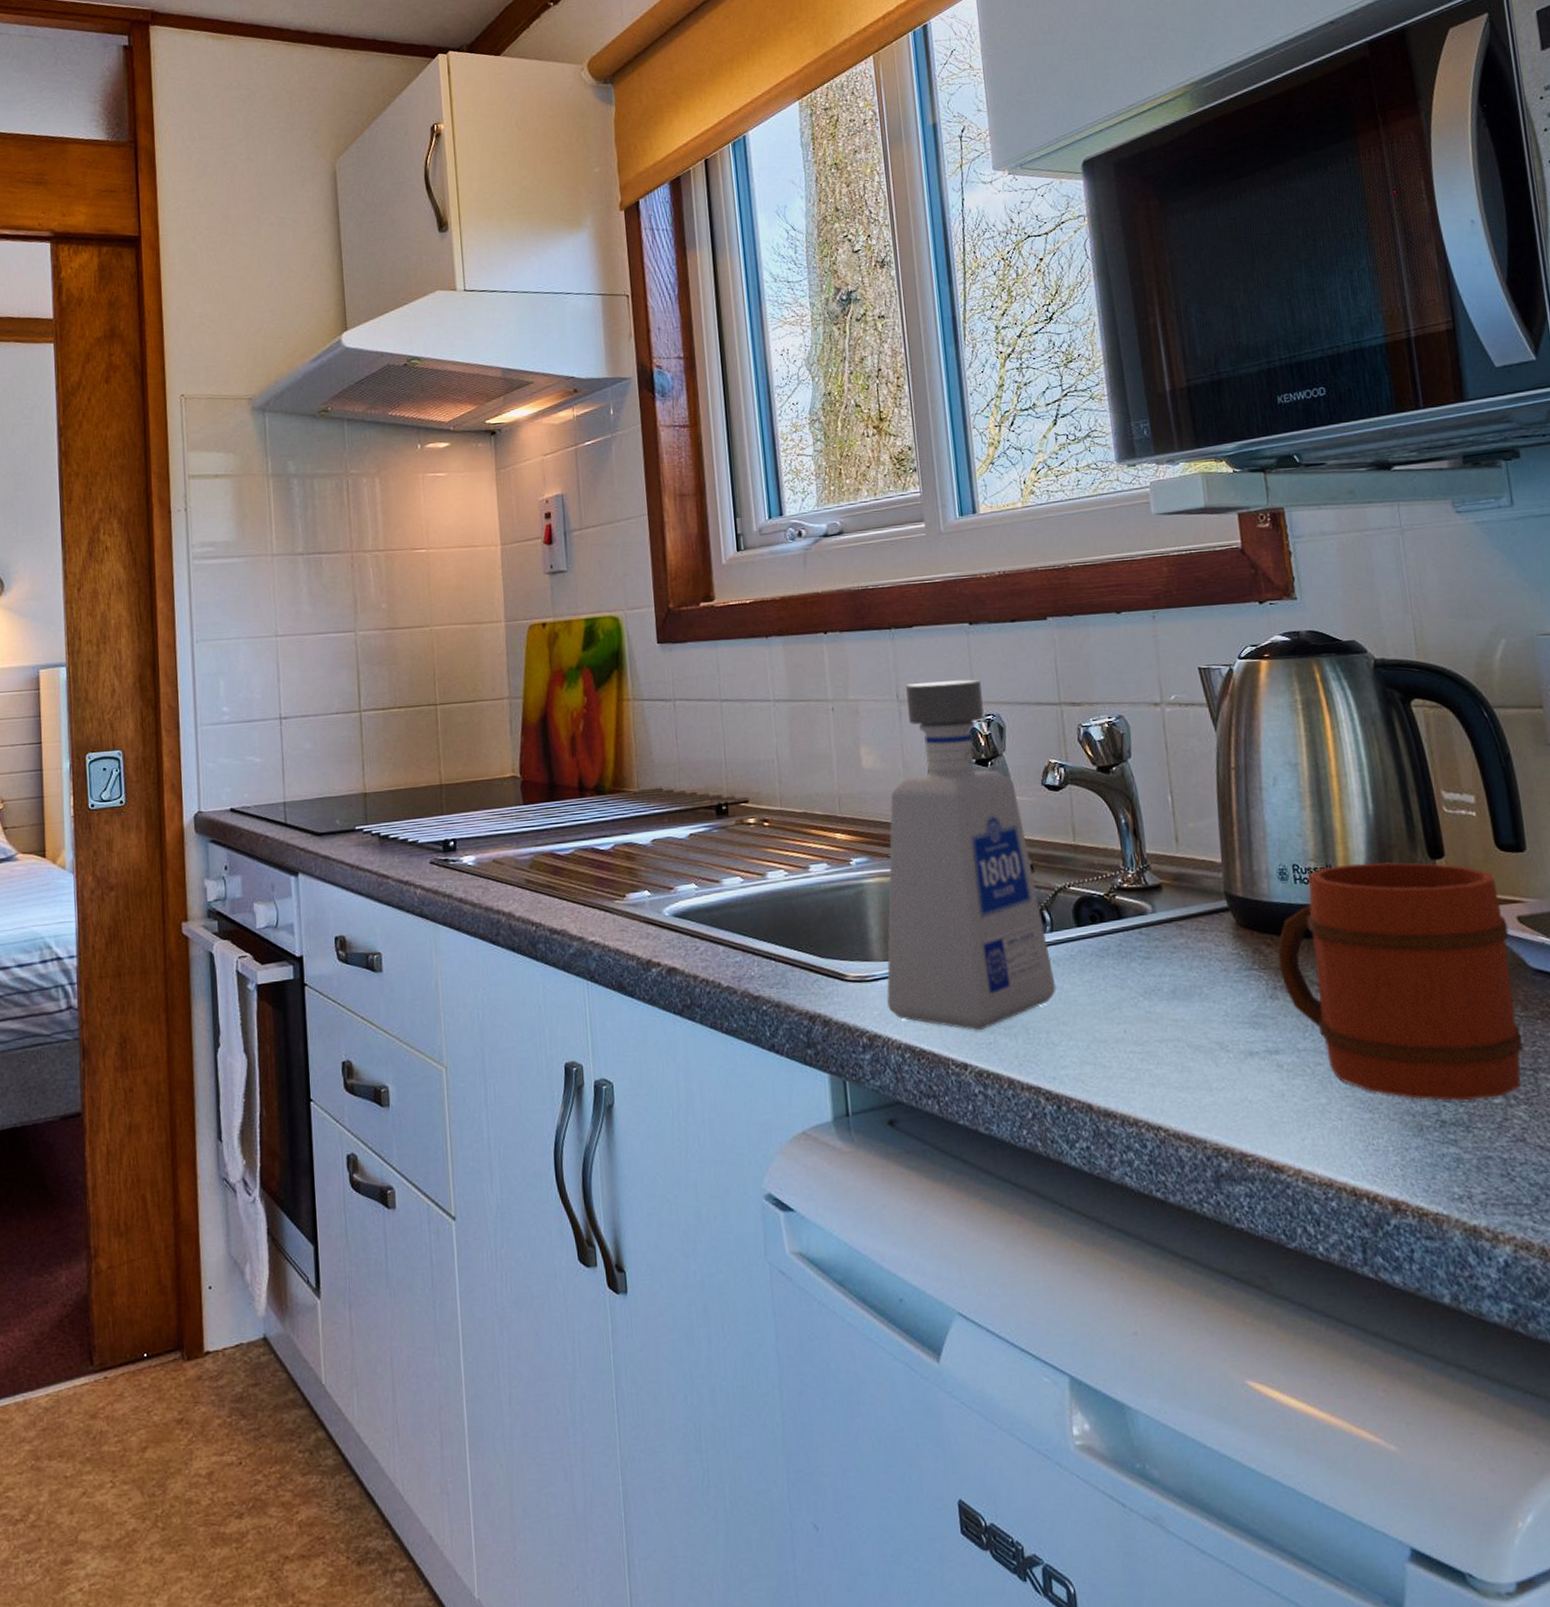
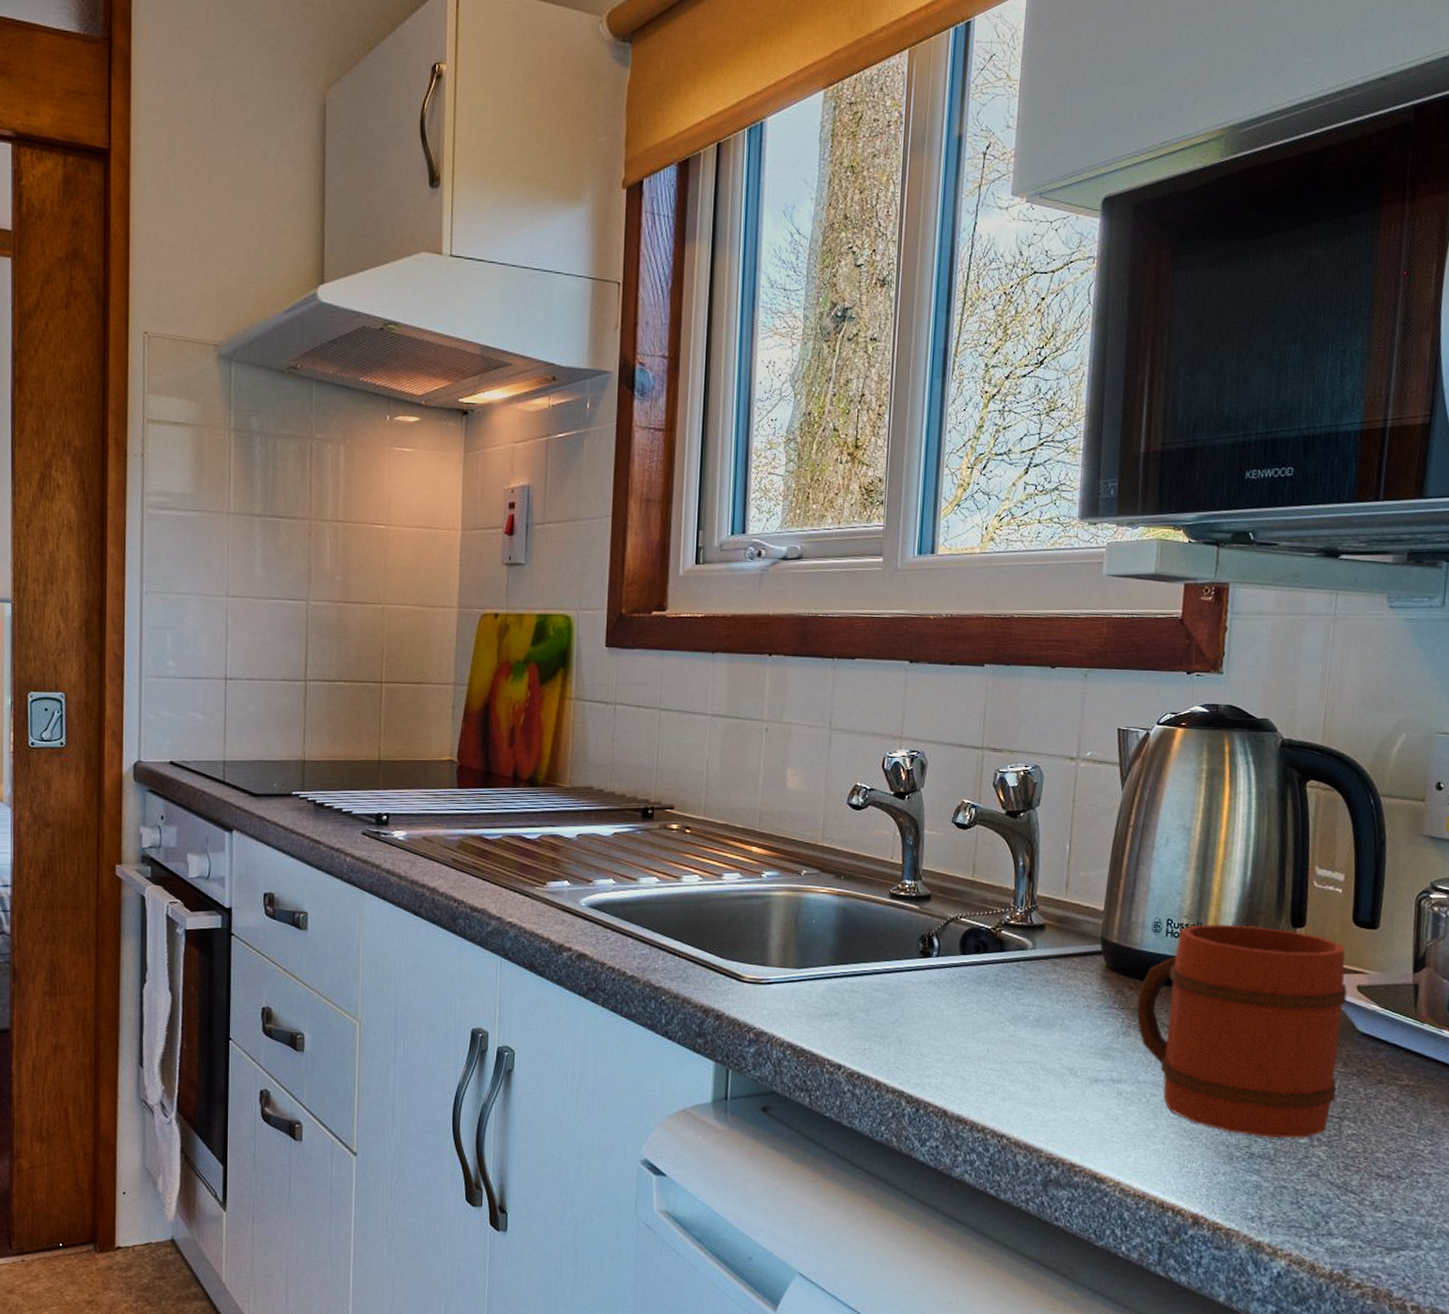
soap dispenser: present [886,679,1056,1030] -> none [776,713,933,1037]

